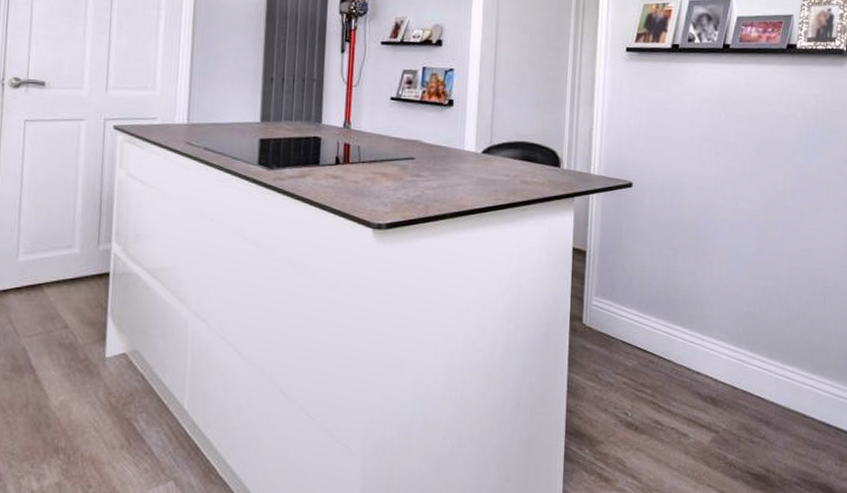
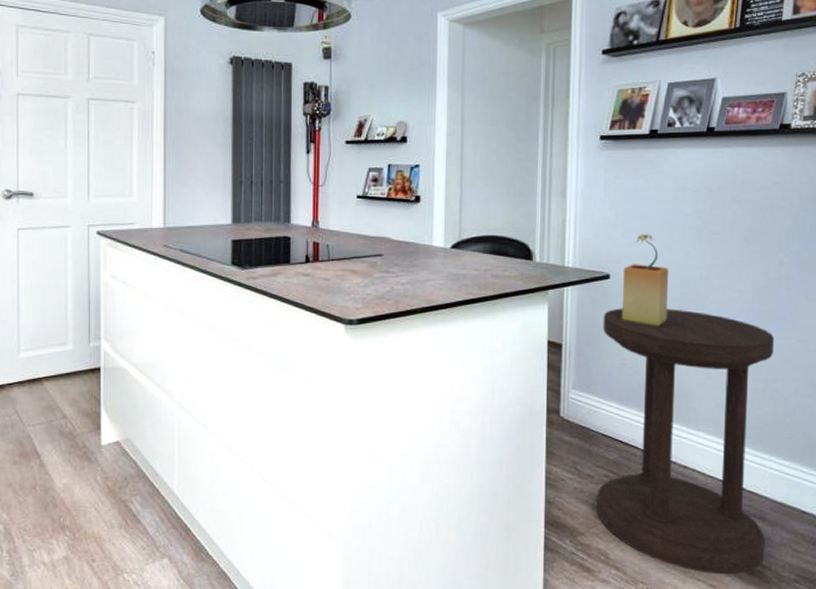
side table: none [615,216,781,480] -> present [596,308,775,575]
potted plant: none [642,144,687,235] -> present [621,234,669,327]

